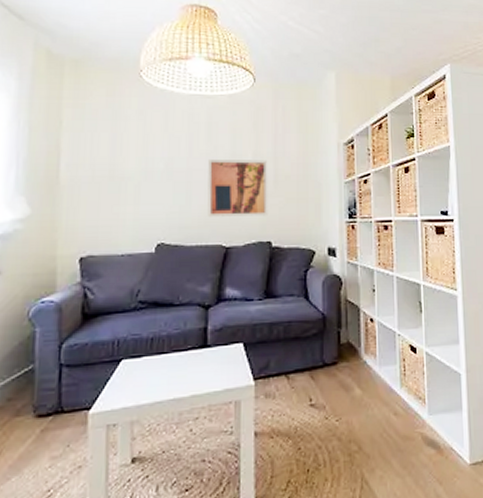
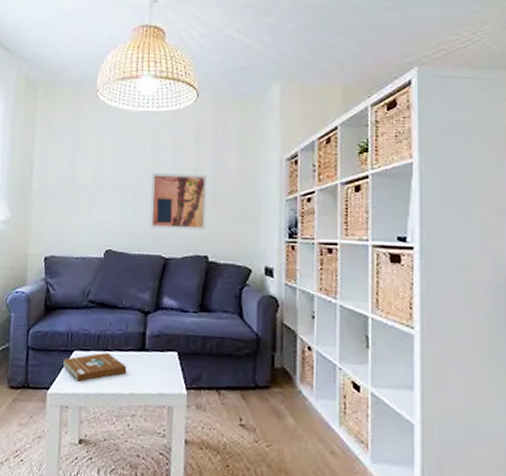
book: none [109,356,187,394] -> present [63,352,127,382]

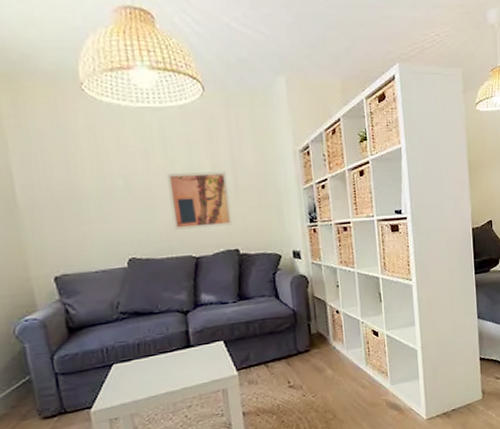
book: present [63,352,127,382] -> none [103,357,176,392]

